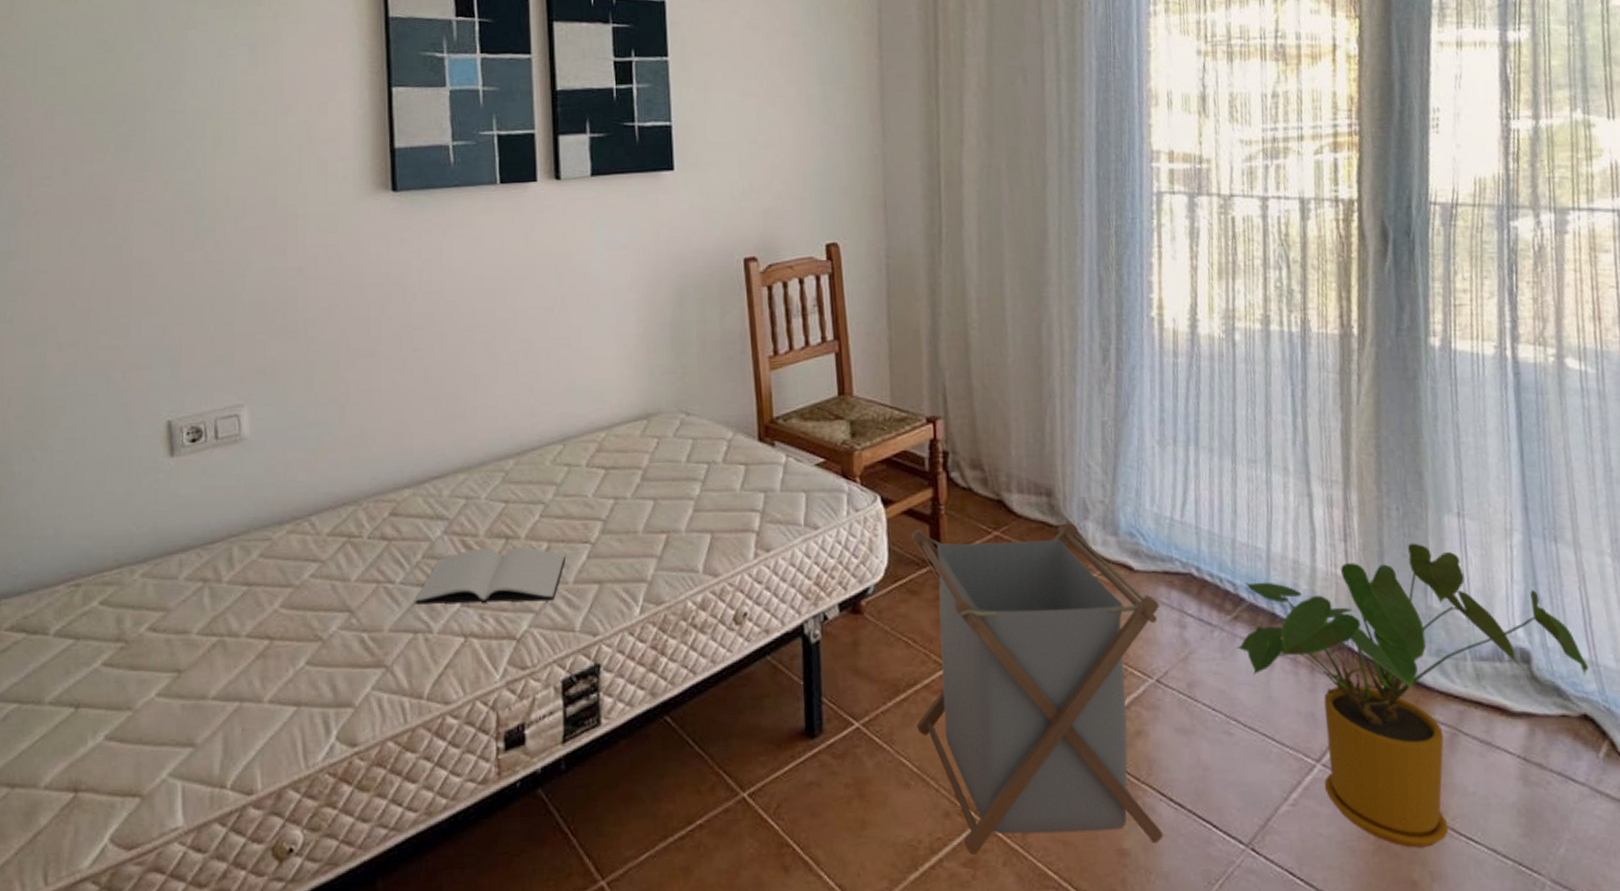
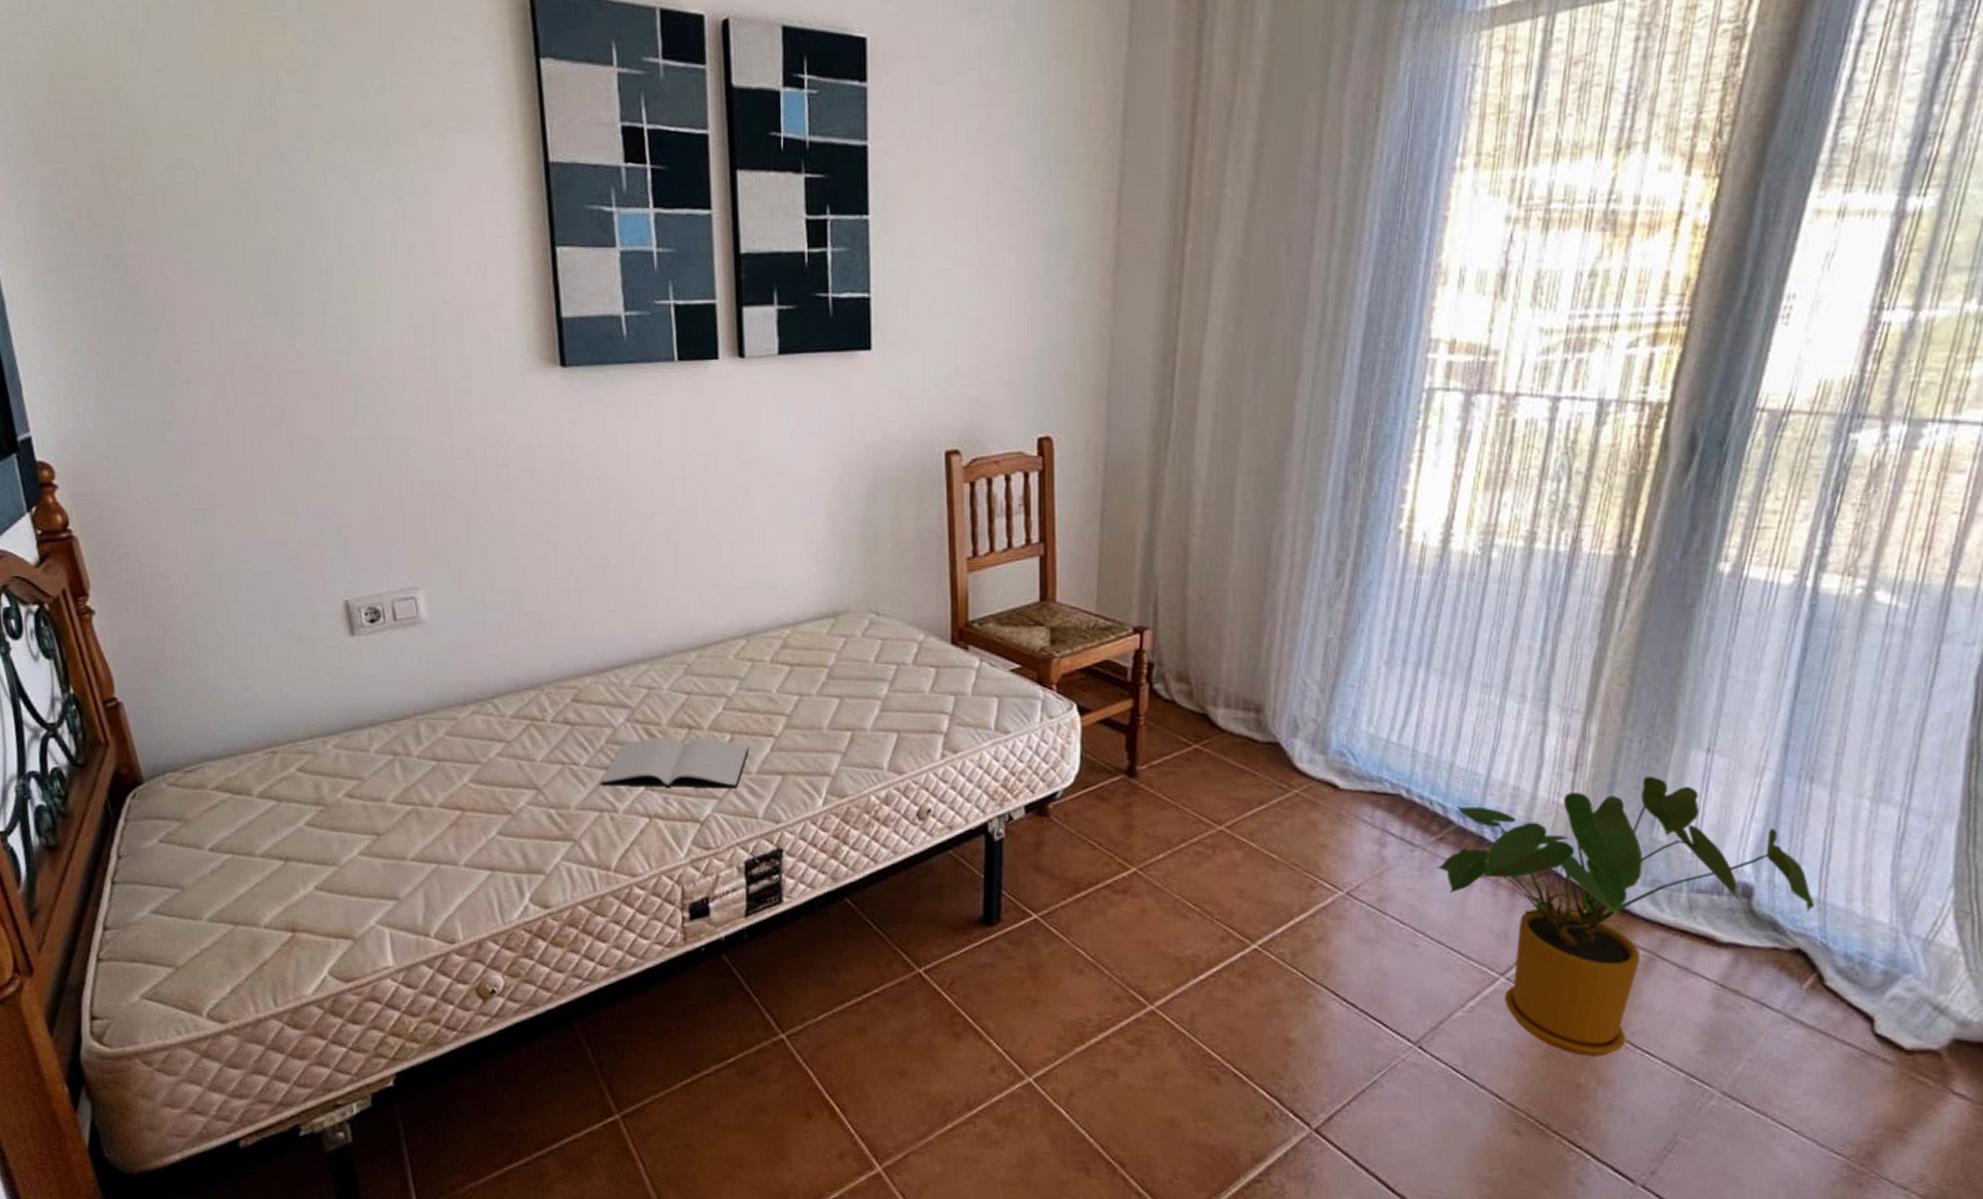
laundry basket: present [911,520,1164,854] -> none [1095,737,1361,1035]

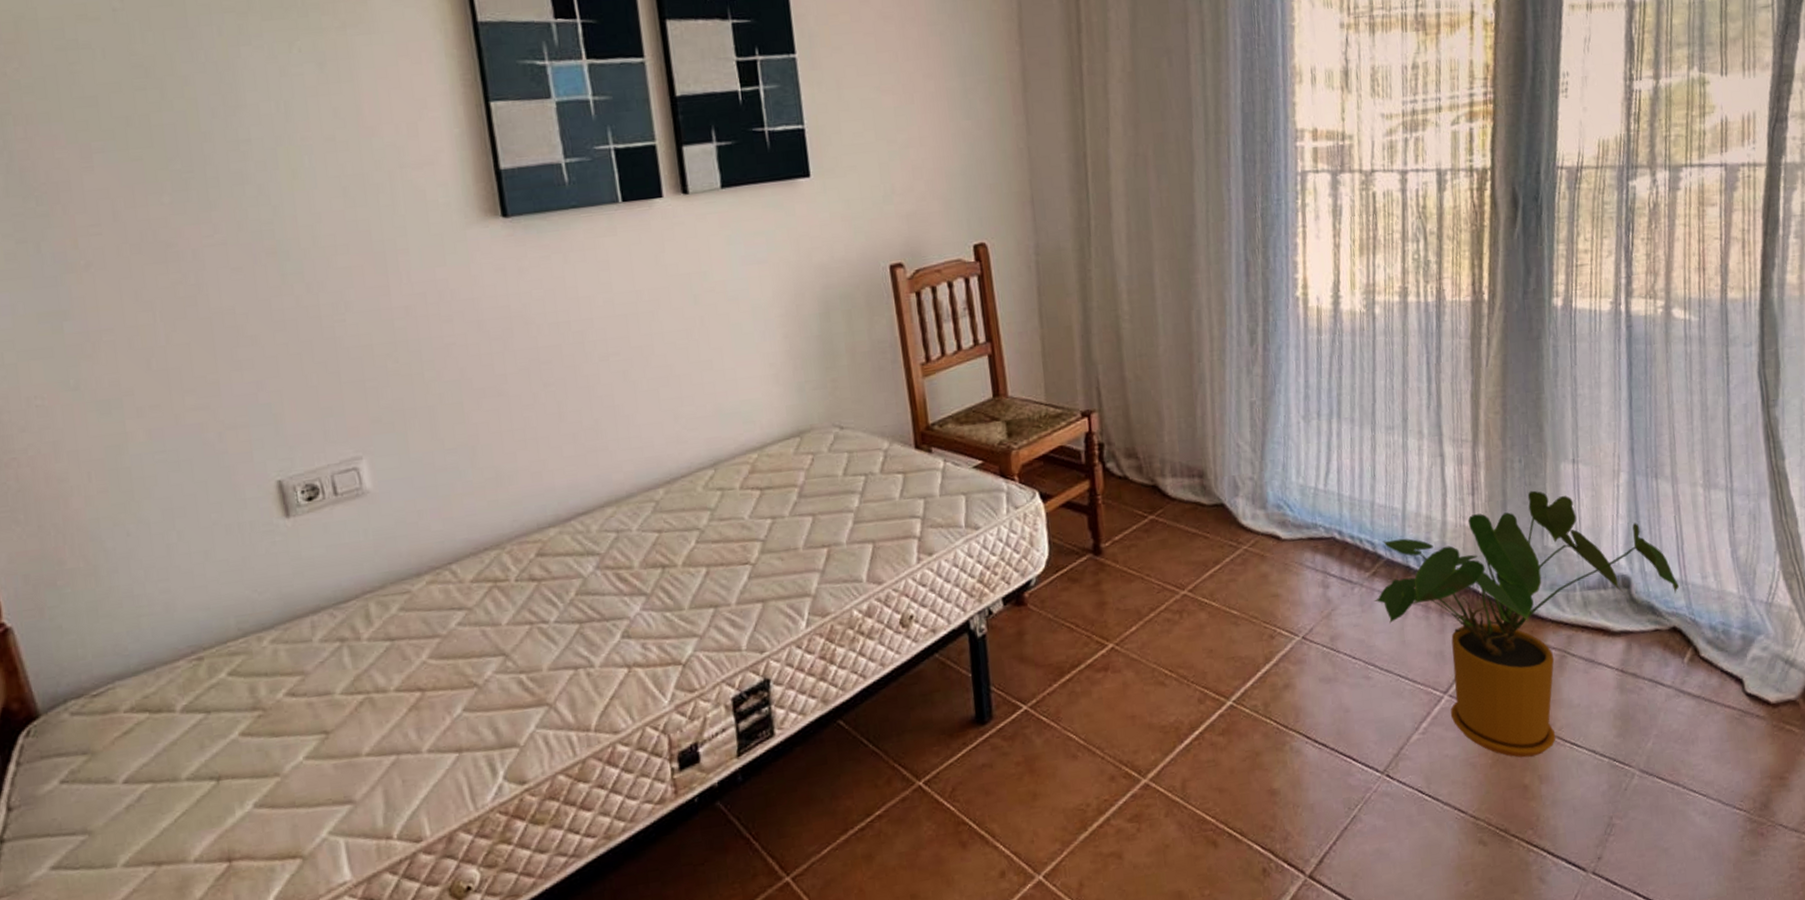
book: present [600,736,750,789] -> none [572,574,727,642]

